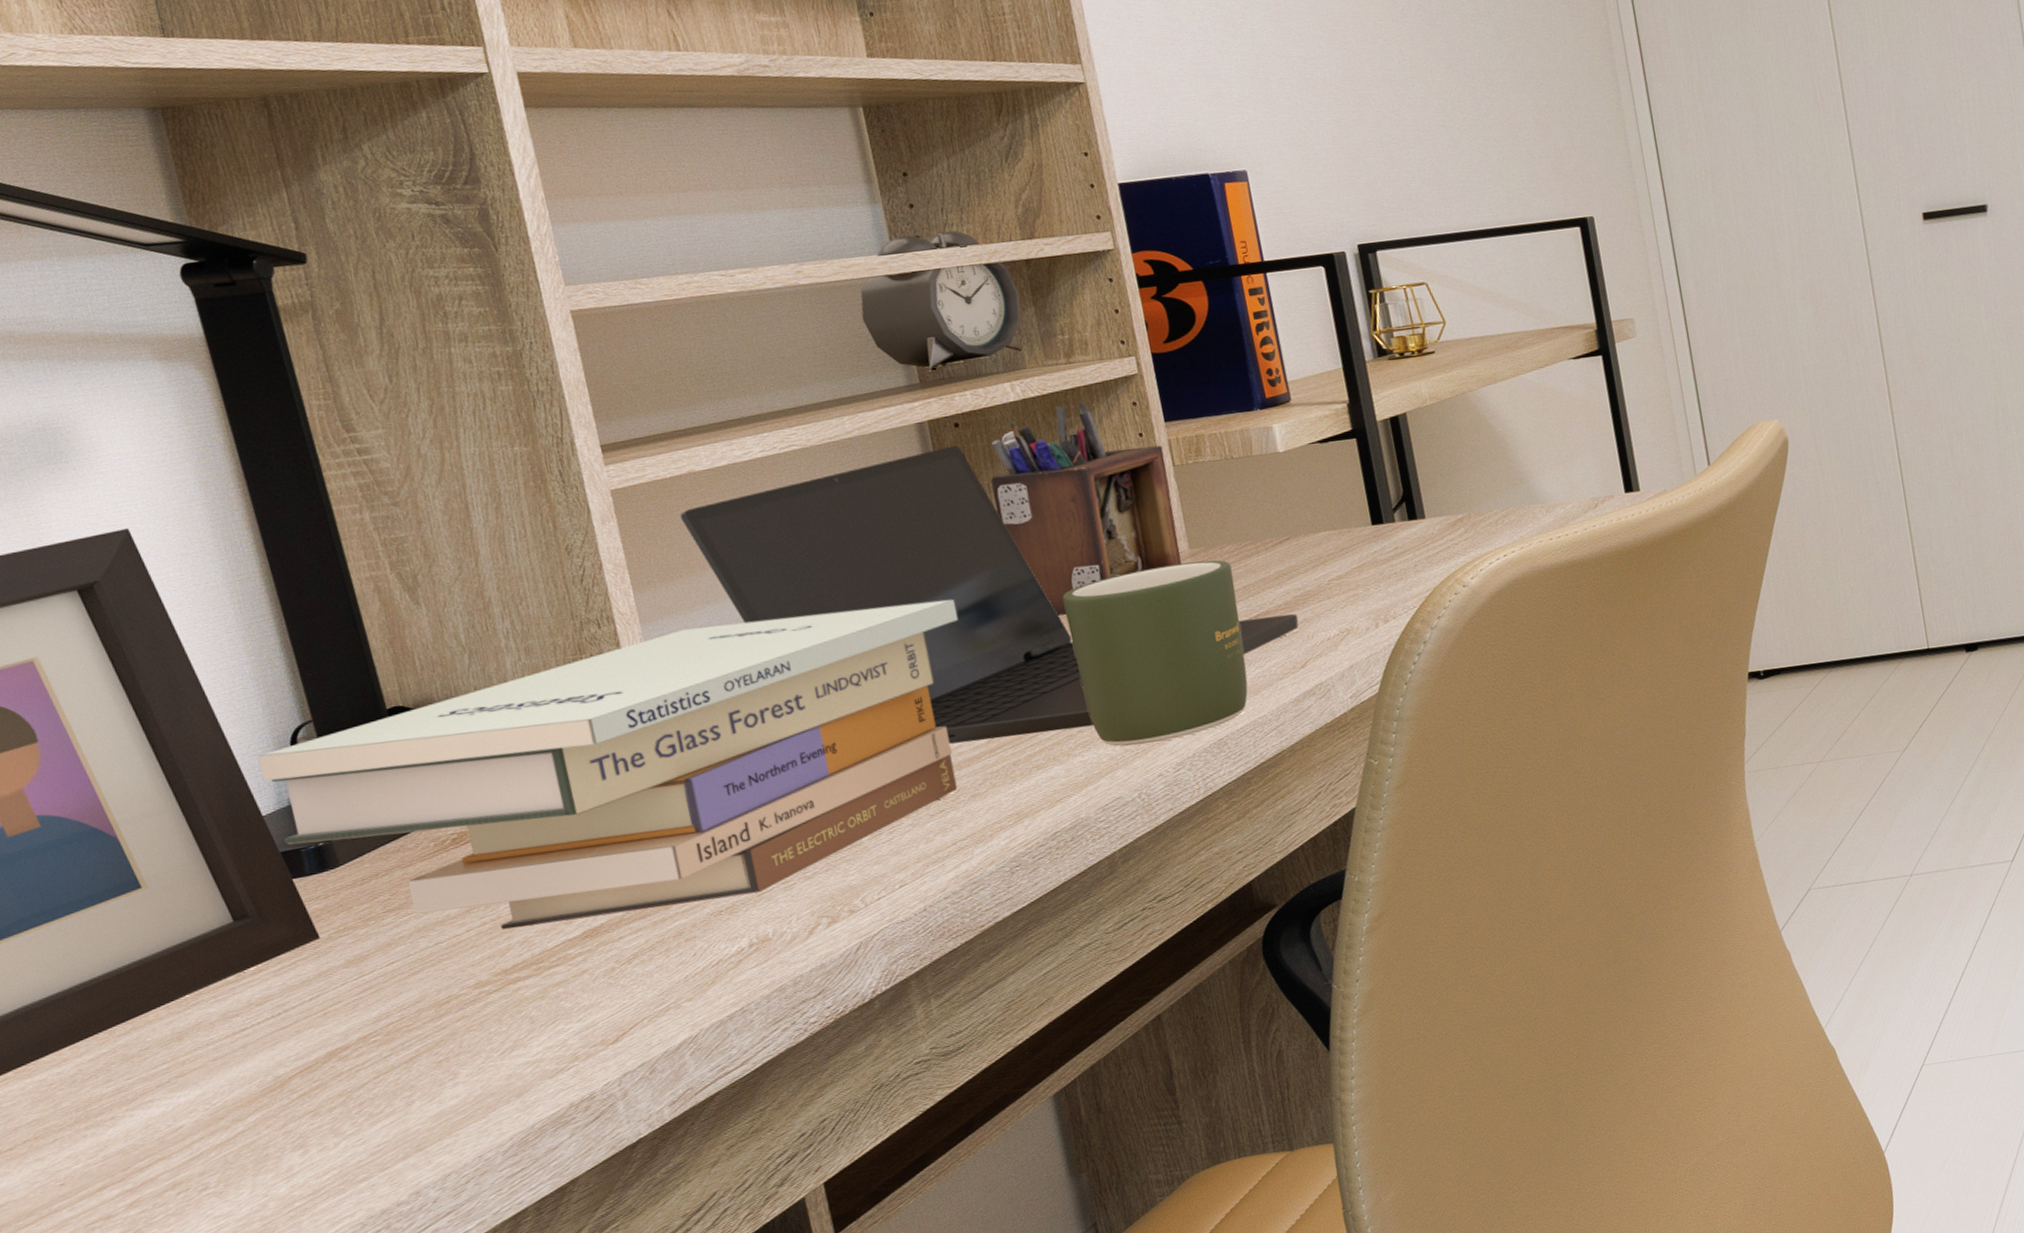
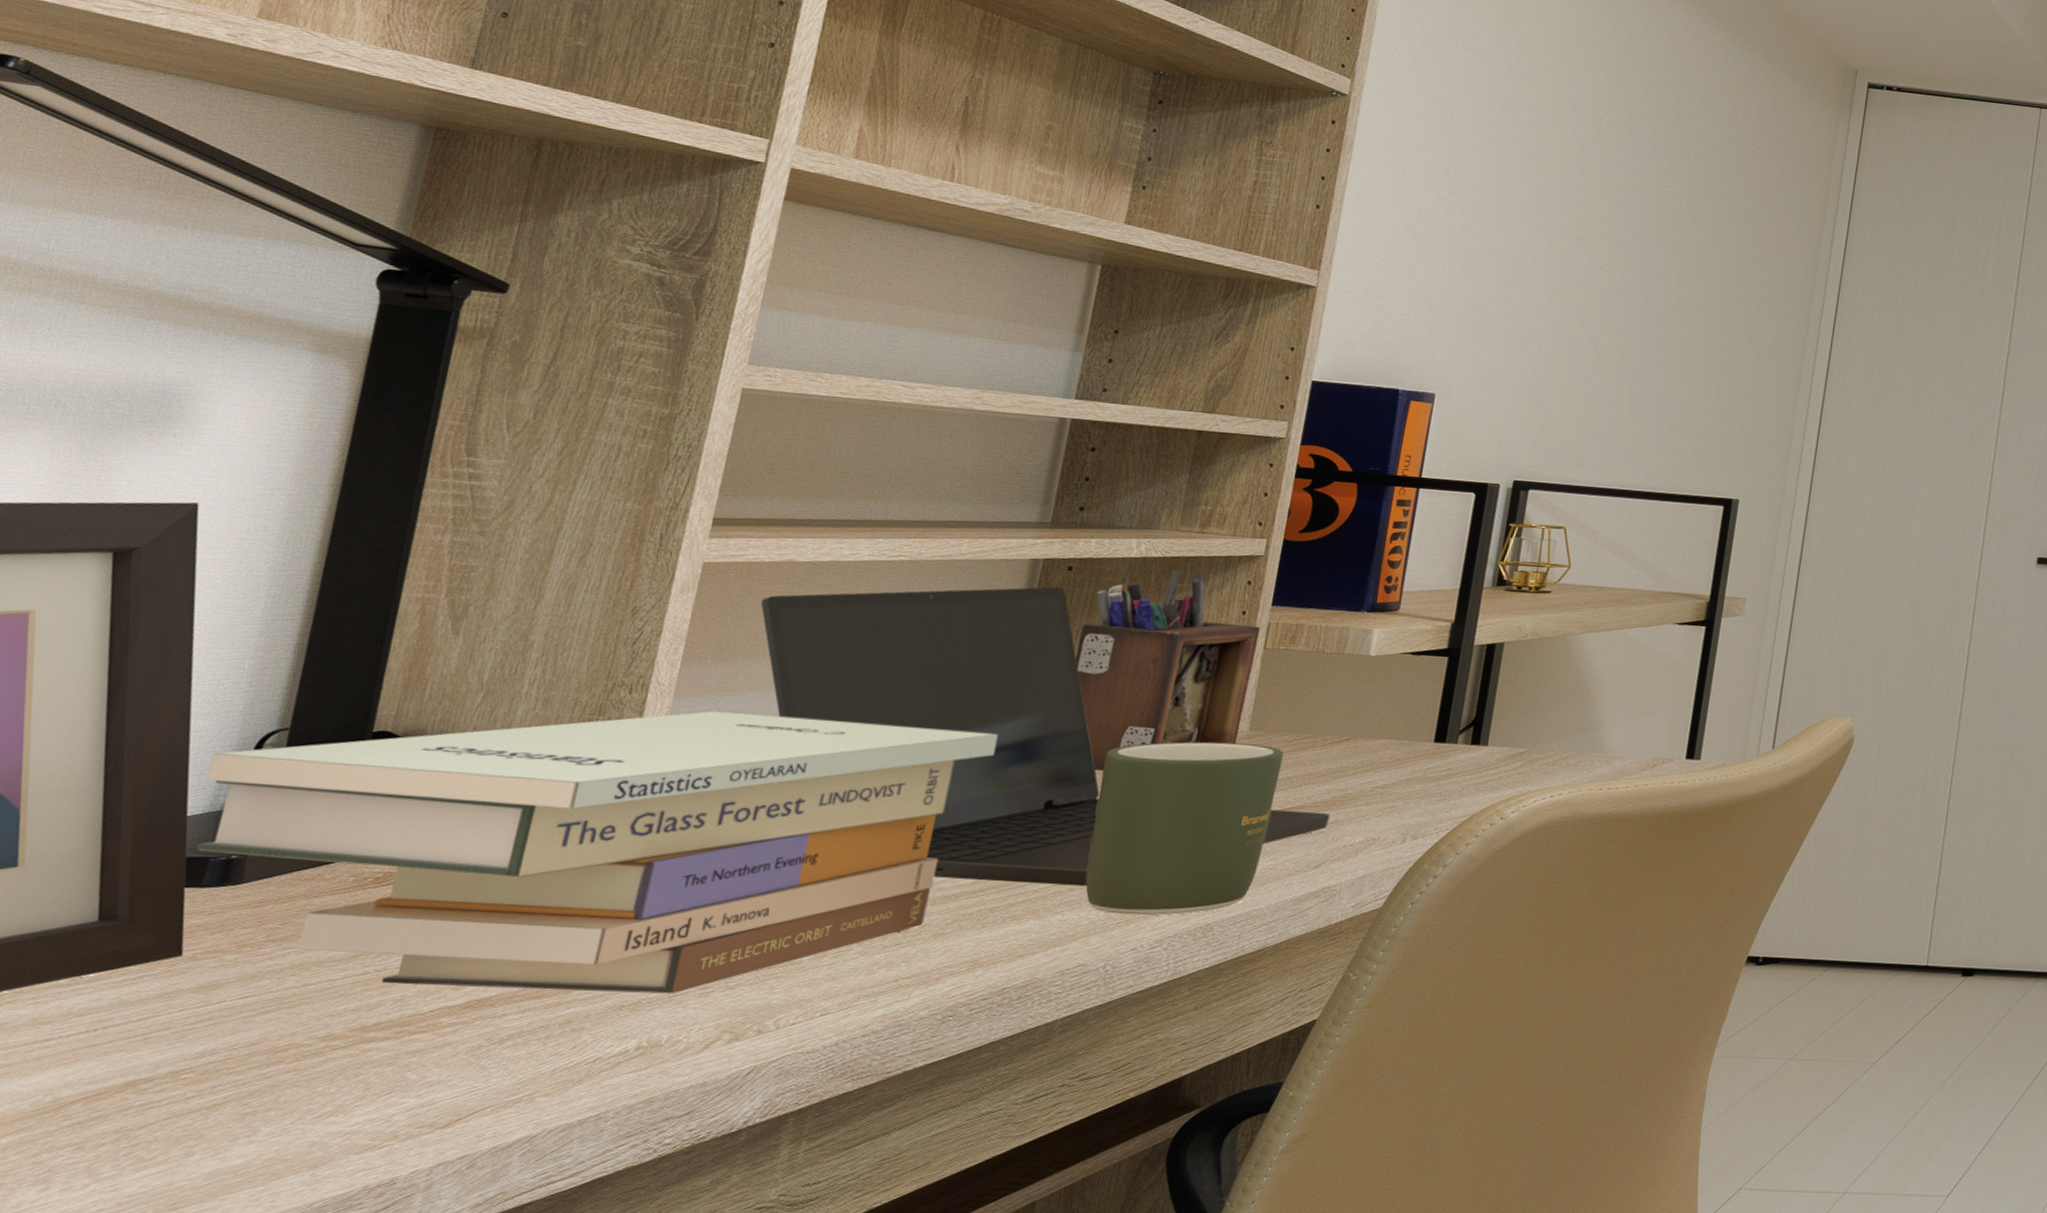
alarm clock: present [860,230,1023,370] -> none [1020,386,1181,514]

